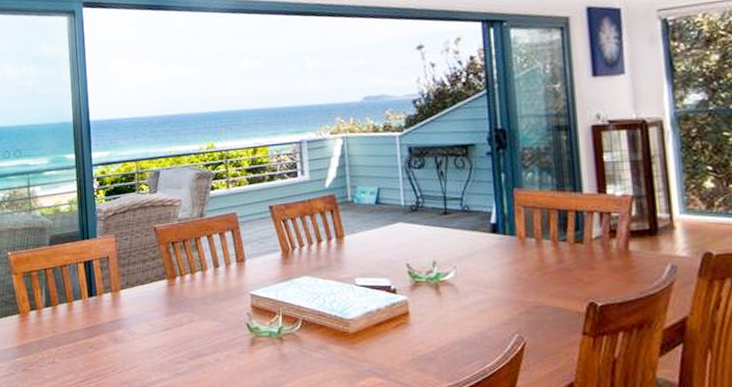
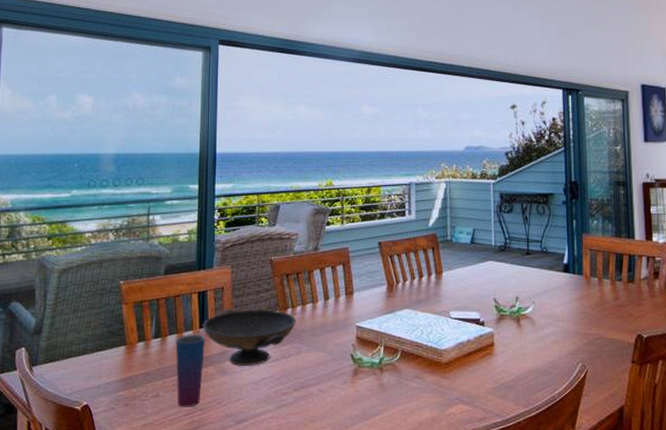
cup: none [66,304,96,374] -> present [175,335,205,407]
decorative bowl: none [90,277,186,334] -> present [202,308,296,366]

